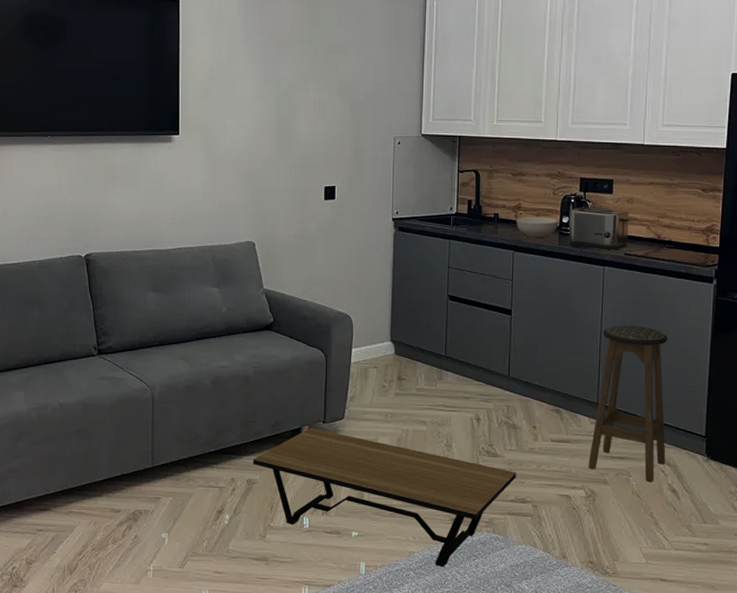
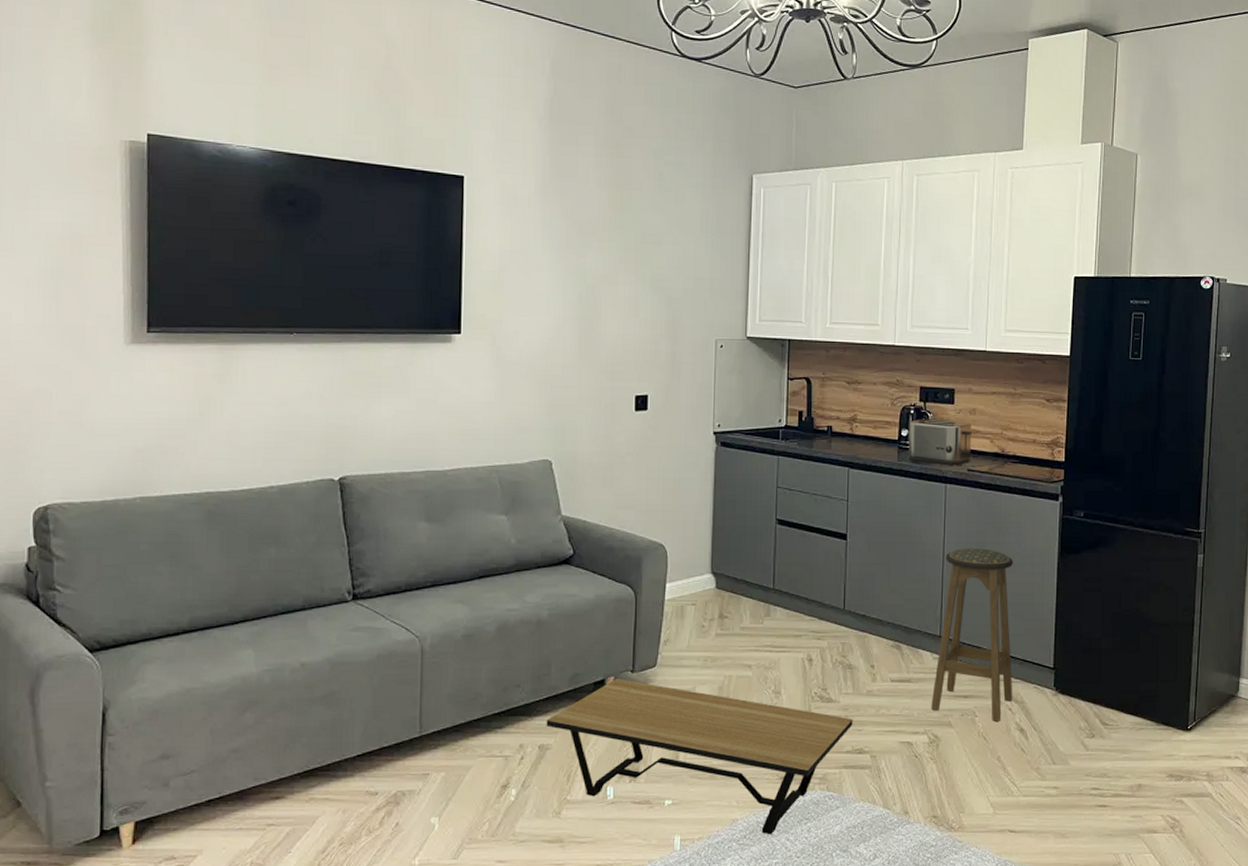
bowl: present [515,216,559,237] -> none [851,429,898,453]

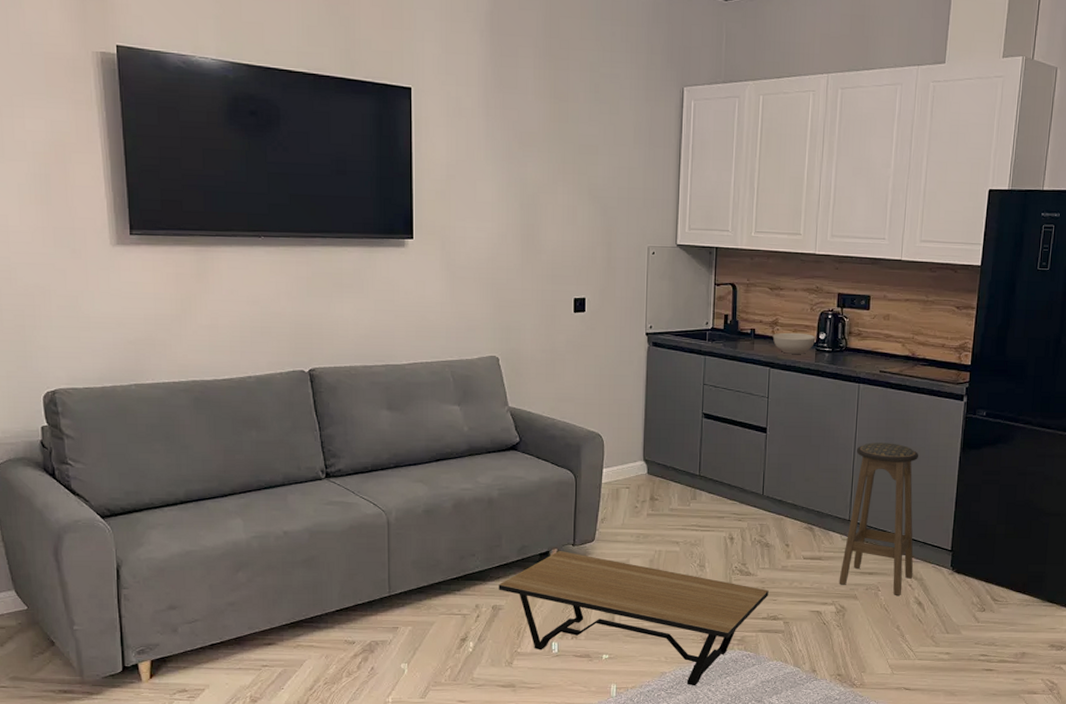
bowl: none [851,429,898,453] -> present [772,332,816,354]
toaster: present [908,418,973,466] -> none [824,323,886,368]

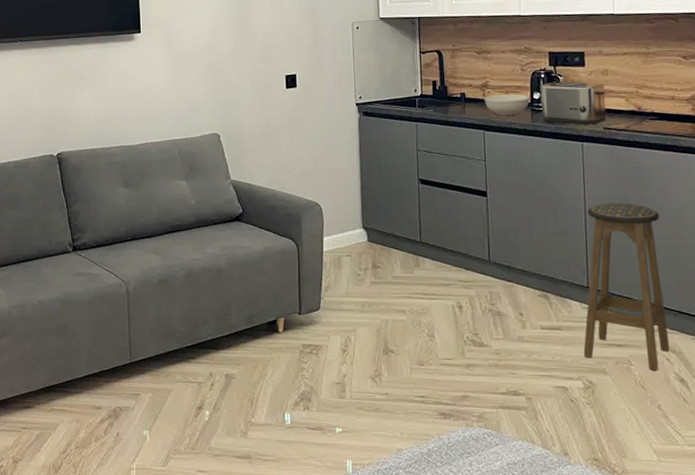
coffee table: present [498,550,769,686] -> none [230,319,506,466]
toaster: none [824,323,886,368] -> present [540,81,607,125]

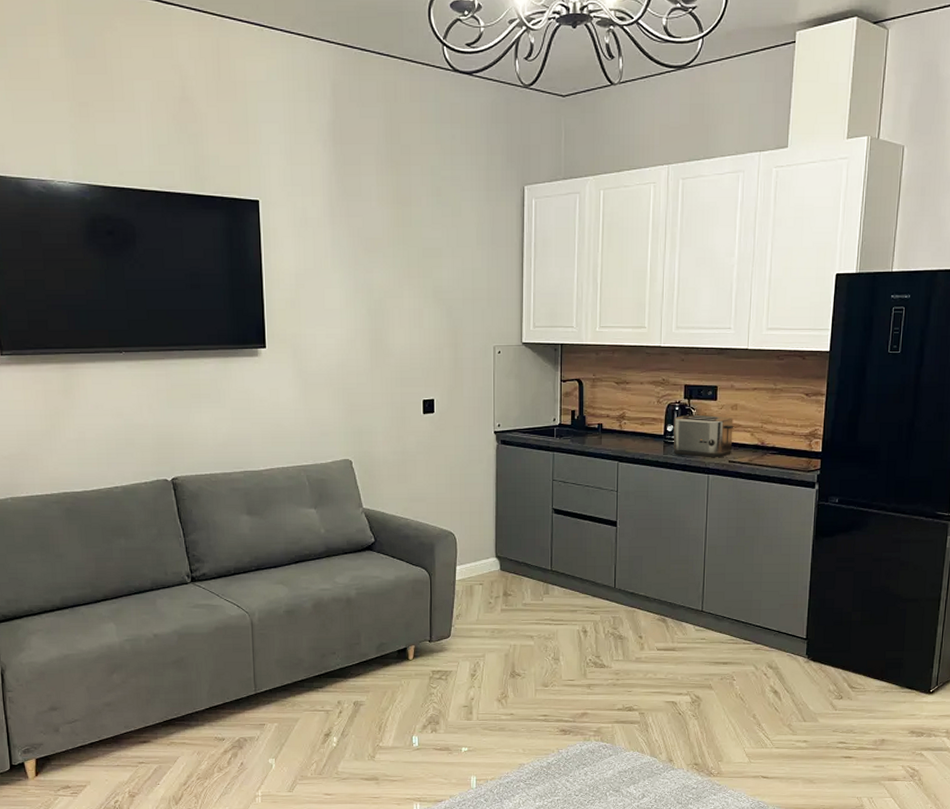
bowl: present [483,94,530,116] -> none [620,425,664,447]
stool: present [583,203,670,371] -> none [693,533,771,684]

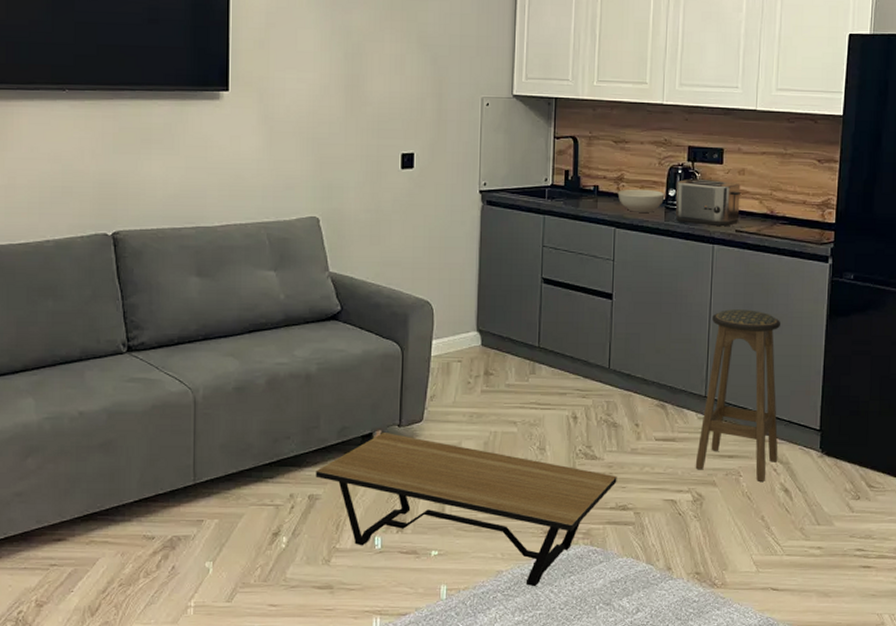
coffee table: none [359,646,623,777] -> present [315,431,617,587]
bowl: none [620,425,664,447] -> present [617,189,665,212]
stool: none [693,533,771,684] -> present [695,309,781,481]

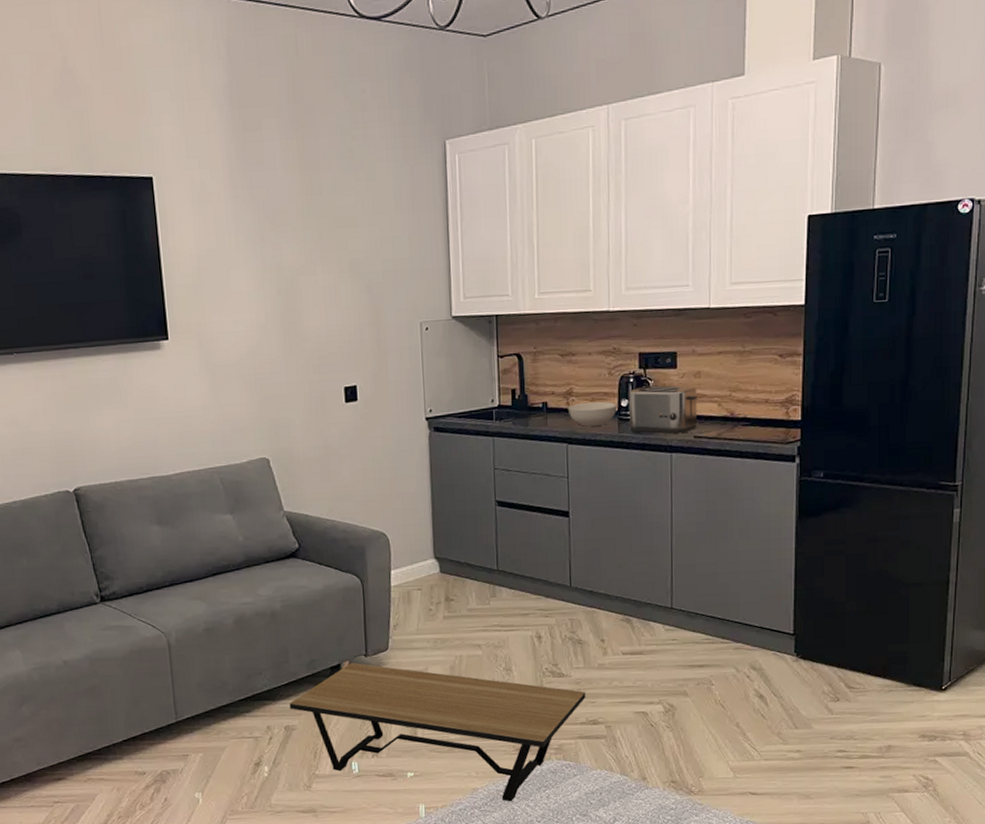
stool: present [695,309,781,481] -> none [665,517,751,689]

